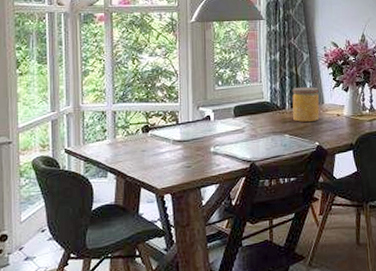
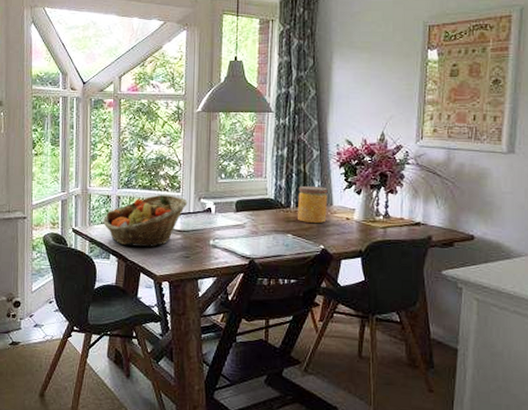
fruit basket: none [99,105,186,162] -> present [103,194,188,247]

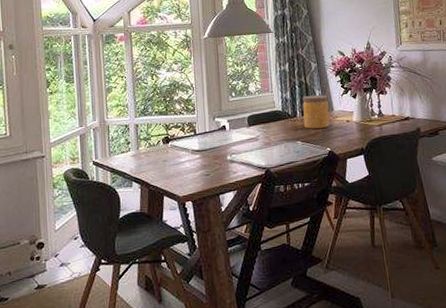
fruit basket: present [103,194,188,247] -> none [123,117,203,172]

